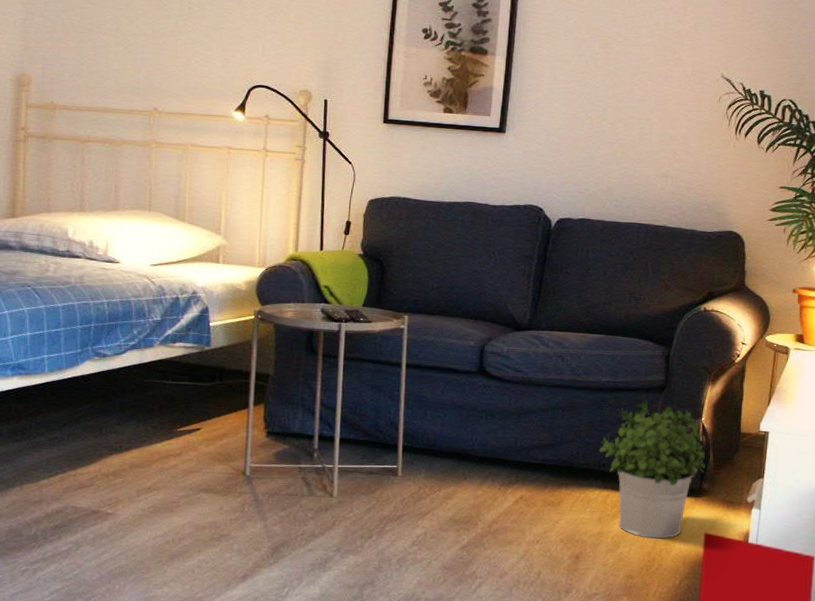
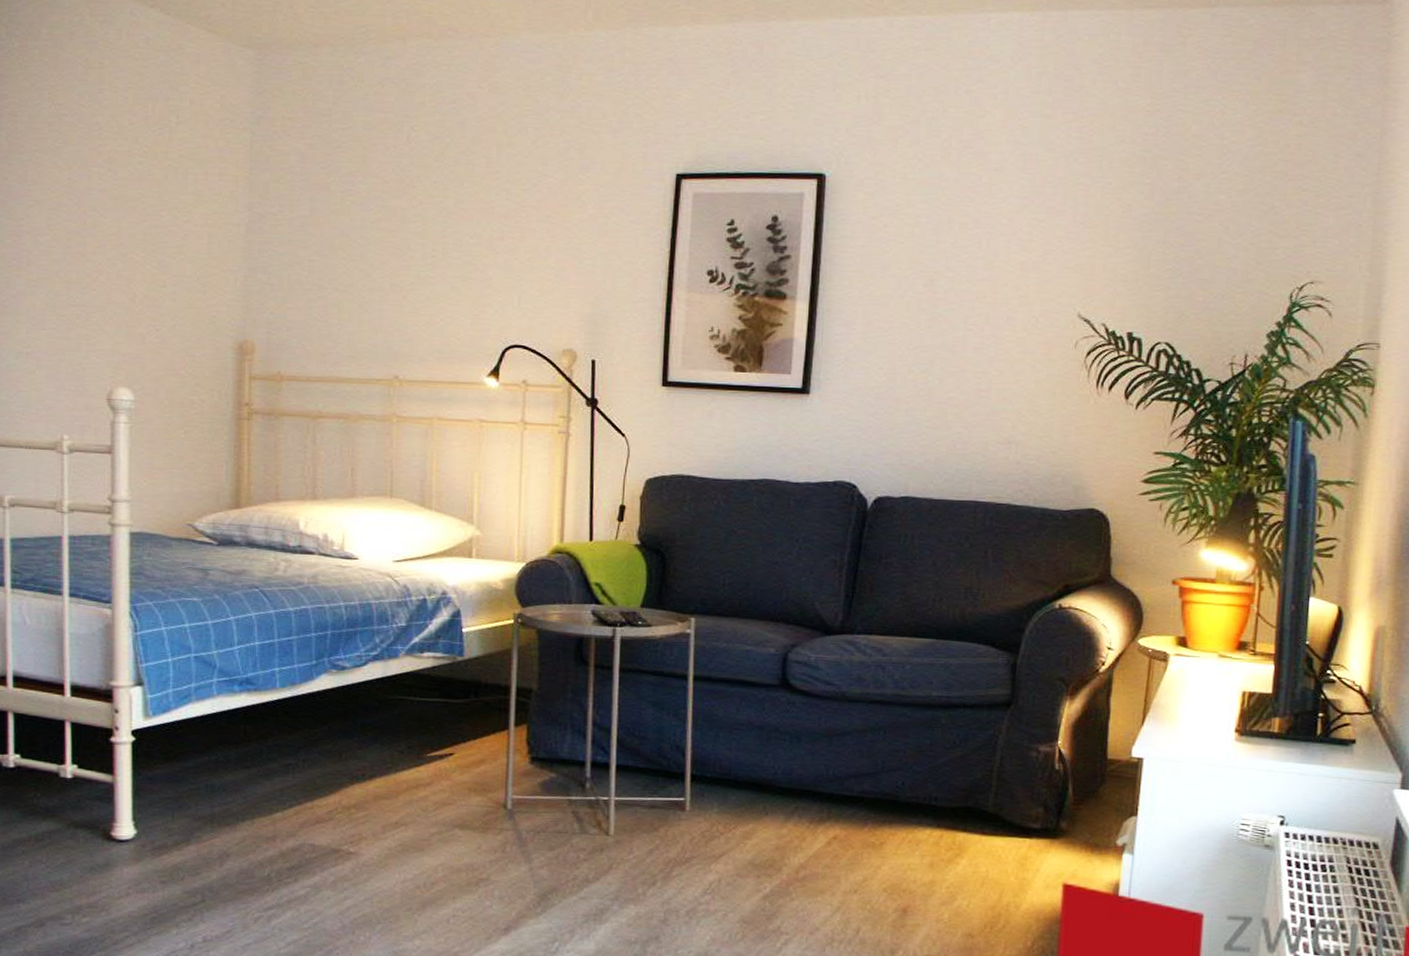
potted plant: present [599,399,706,539] -> none [930,718,1064,890]

